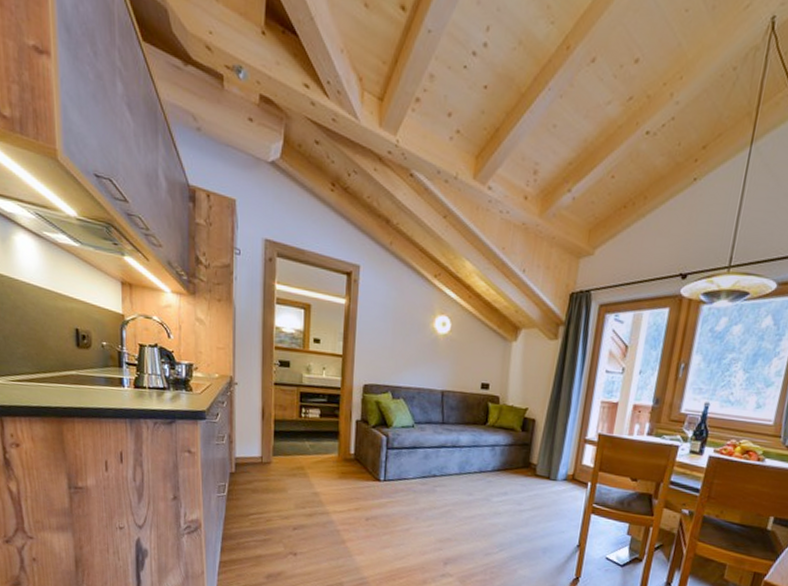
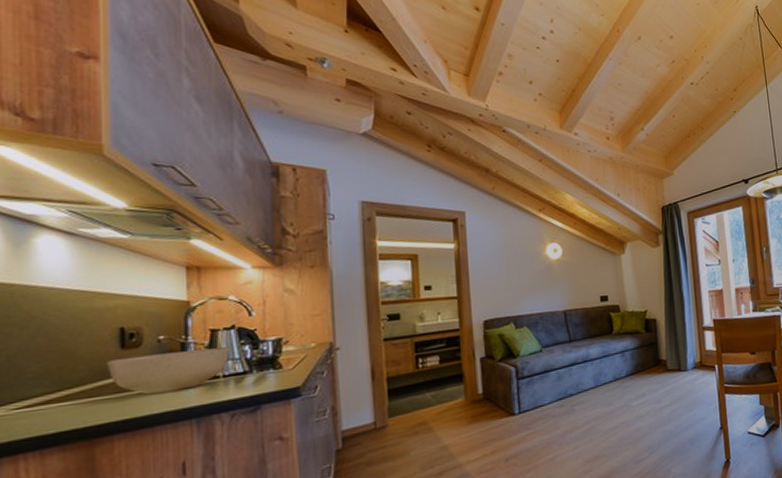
bowl: none [67,355,154,393] -> present [106,347,230,396]

